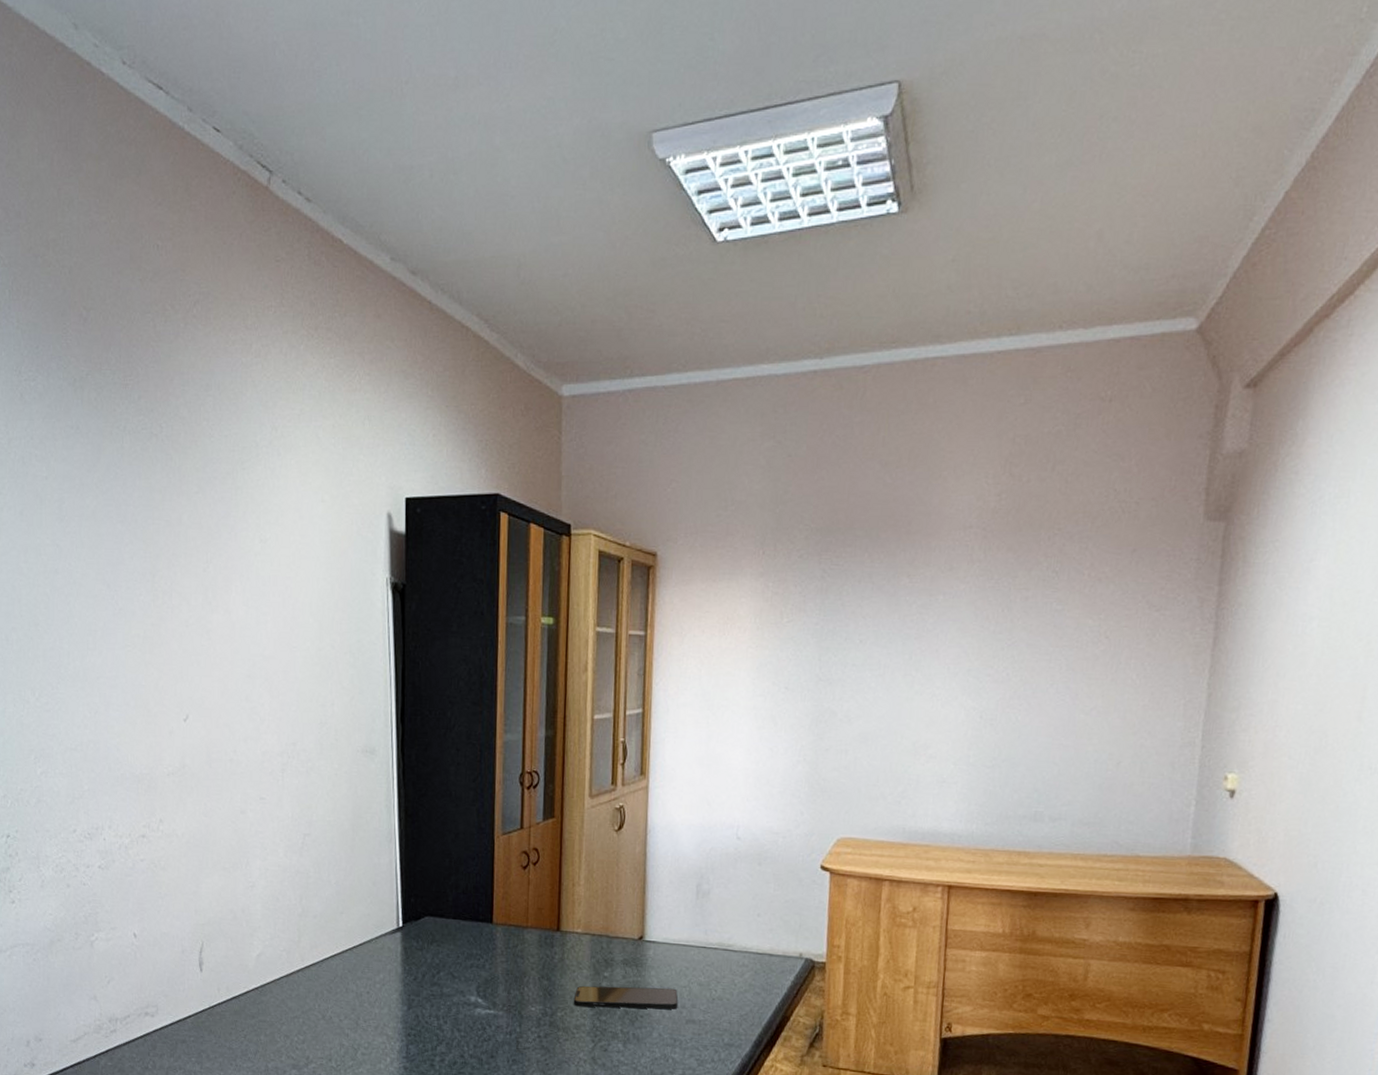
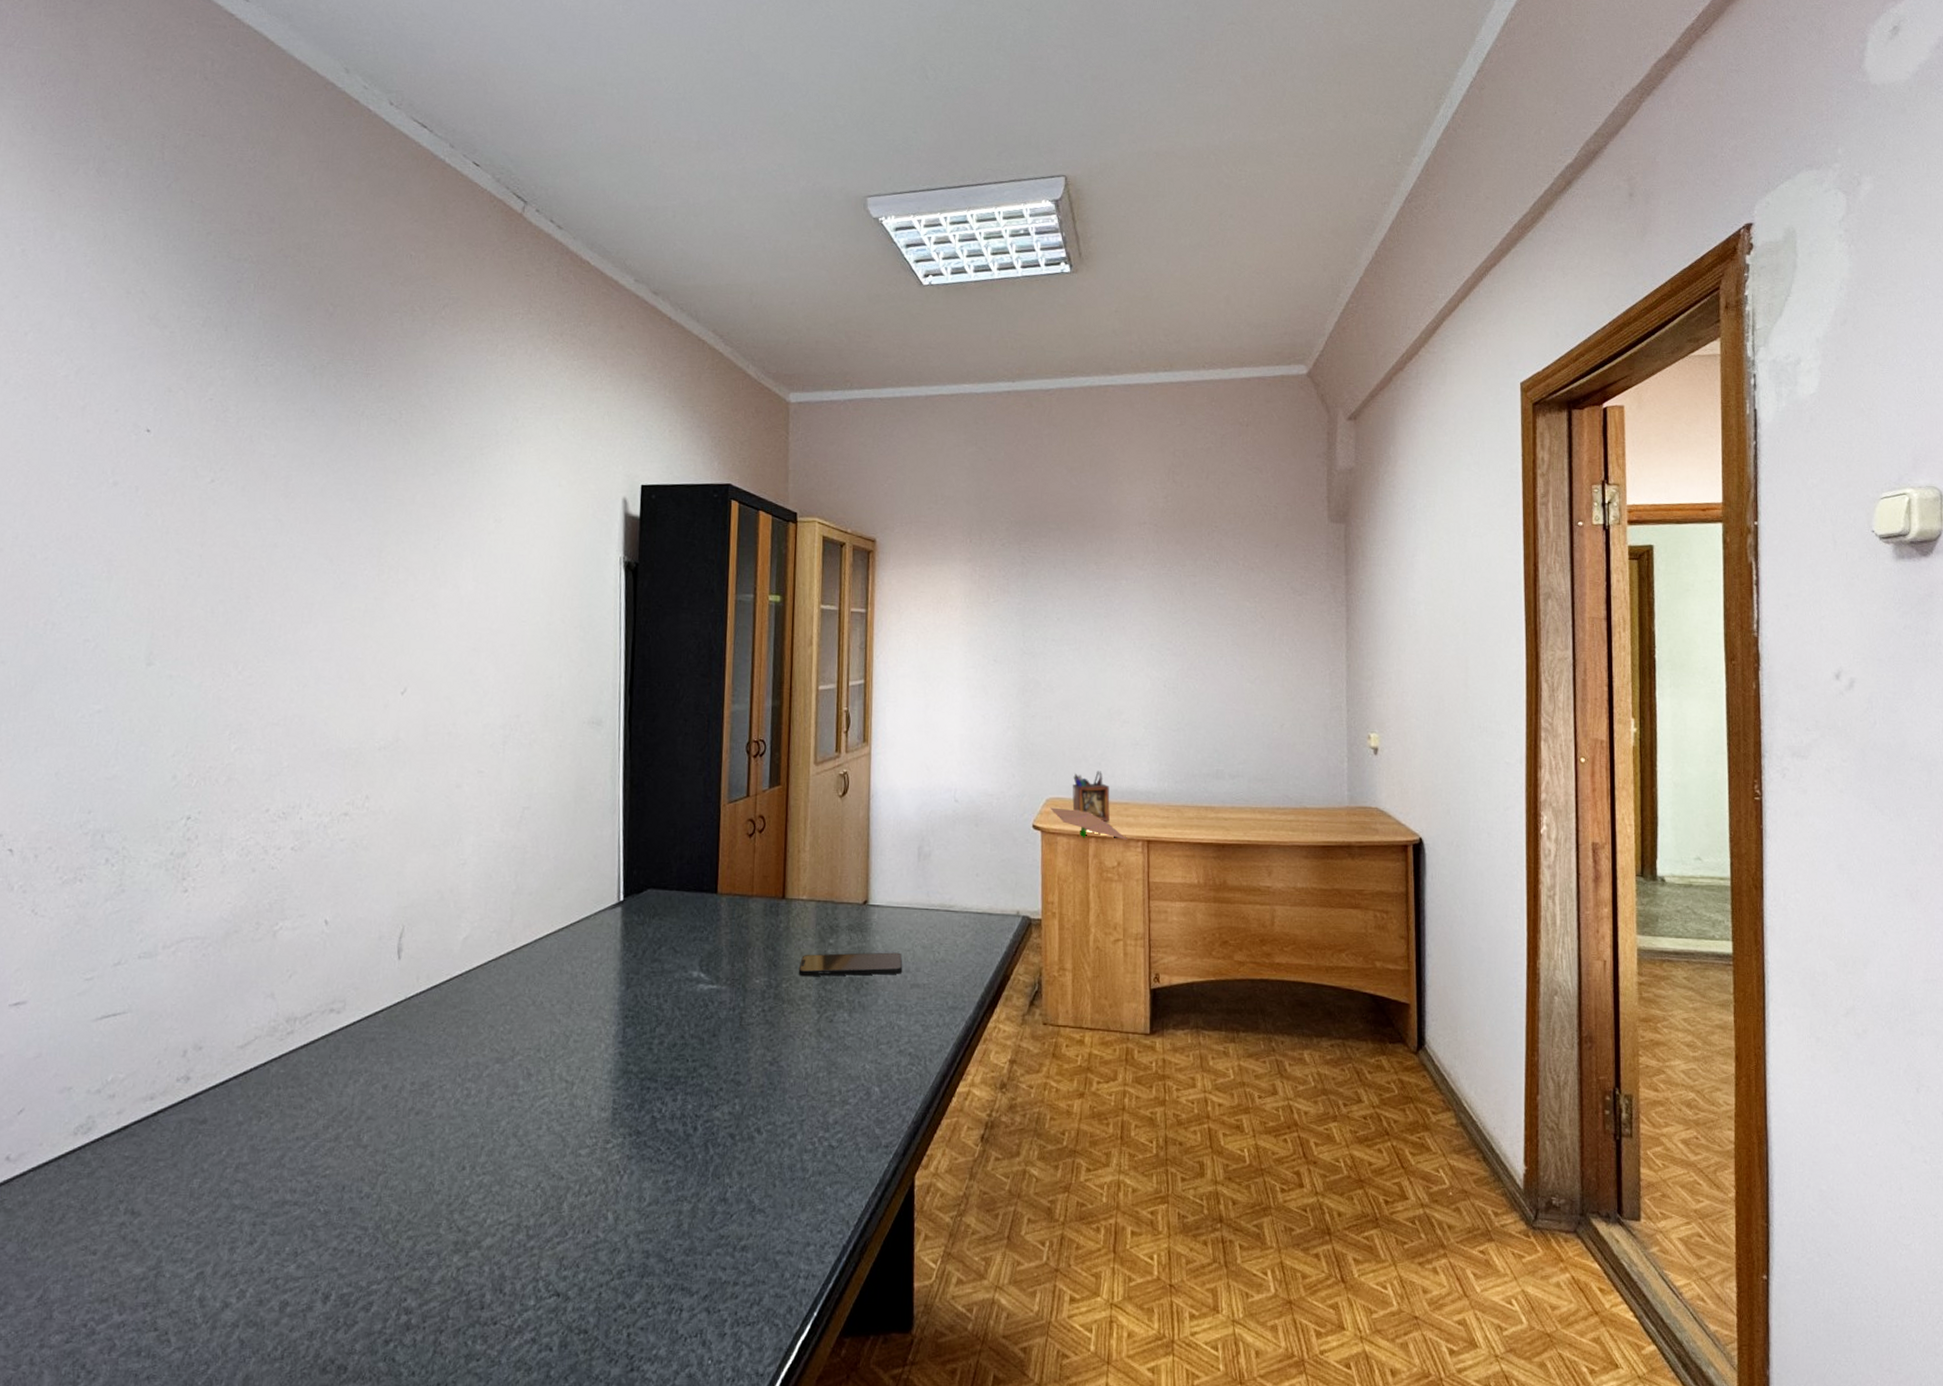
papers: none [841,848,925,886] -> present [1050,807,1127,841]
desk organizer: none [866,810,909,865] -> present [1072,771,1110,822]

